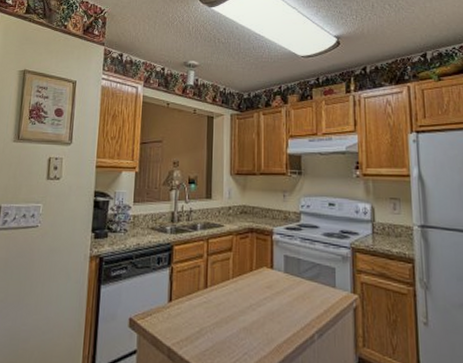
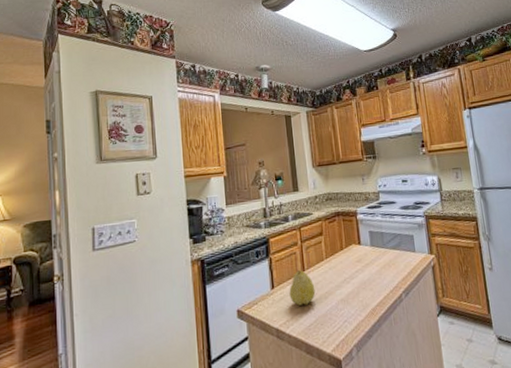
fruit: none [187,285,216,327] -> present [289,269,316,306]

